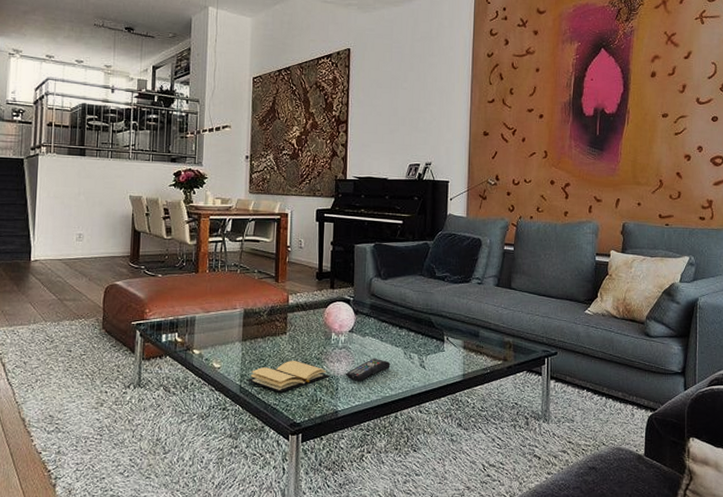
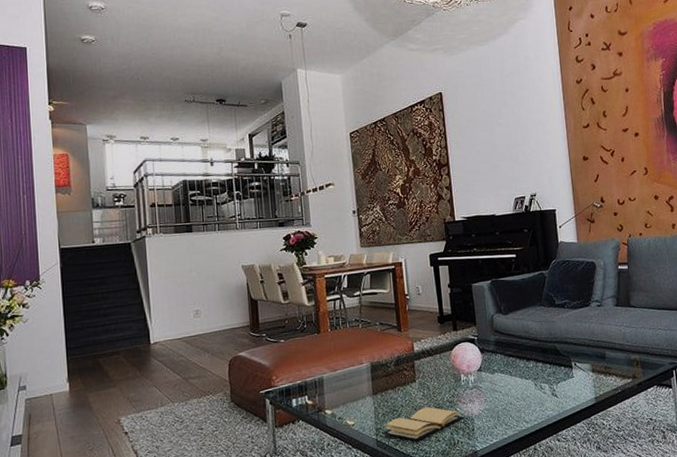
remote control: present [345,359,391,381] -> none [479,393,523,419]

